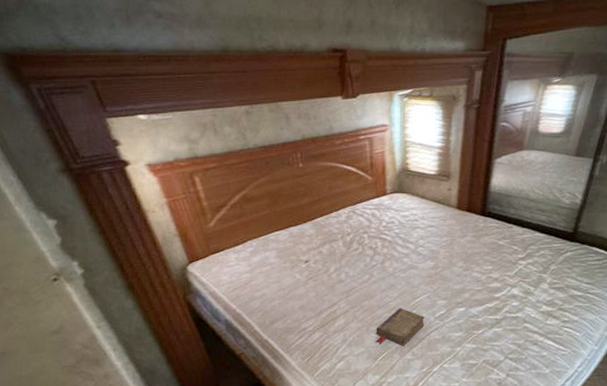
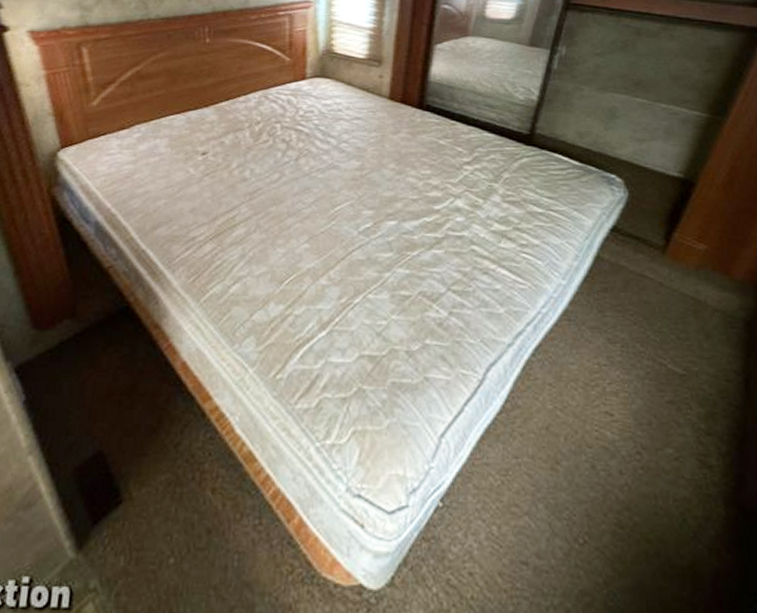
book: present [375,307,425,346] -> none [281,216,346,267]

